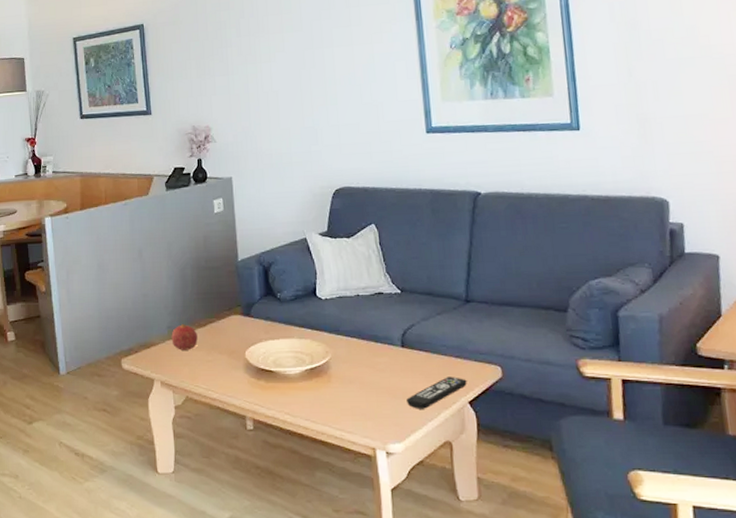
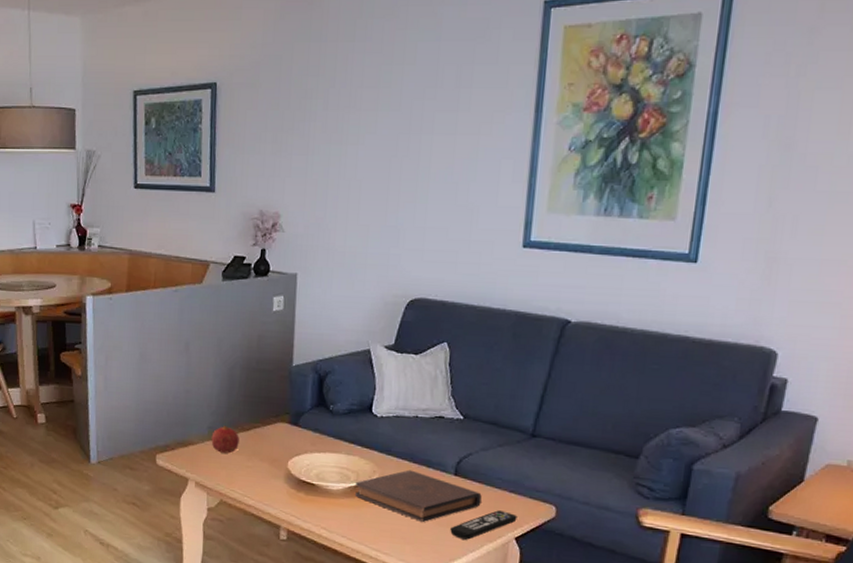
book: none [311,346,431,396] -> present [355,469,482,522]

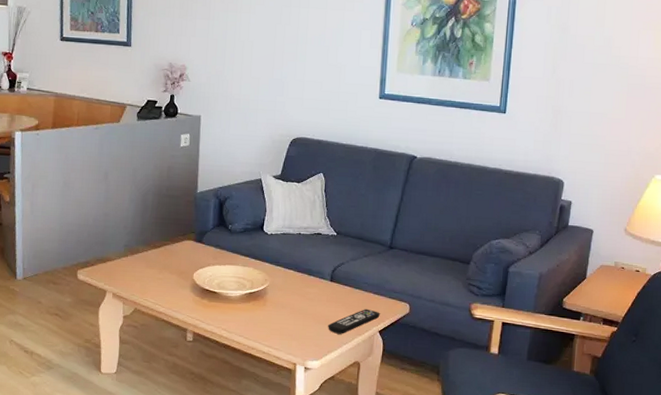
fruit: present [211,426,239,454] -> none [127,244,152,268]
book: present [355,469,482,522] -> none [250,277,352,321]

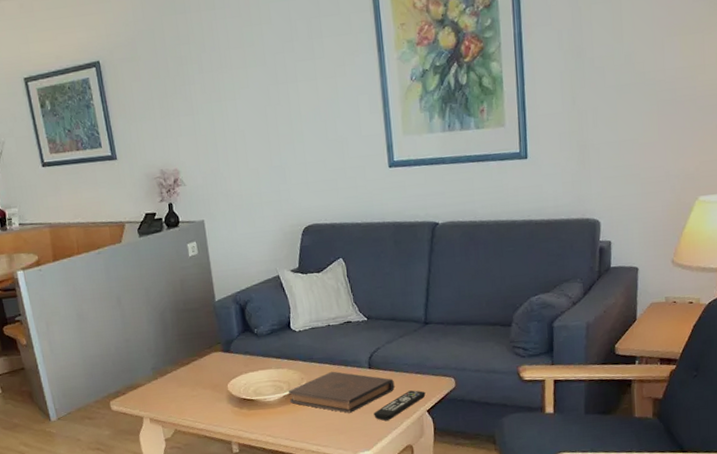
book: none [250,277,352,321] -> present [289,371,395,413]

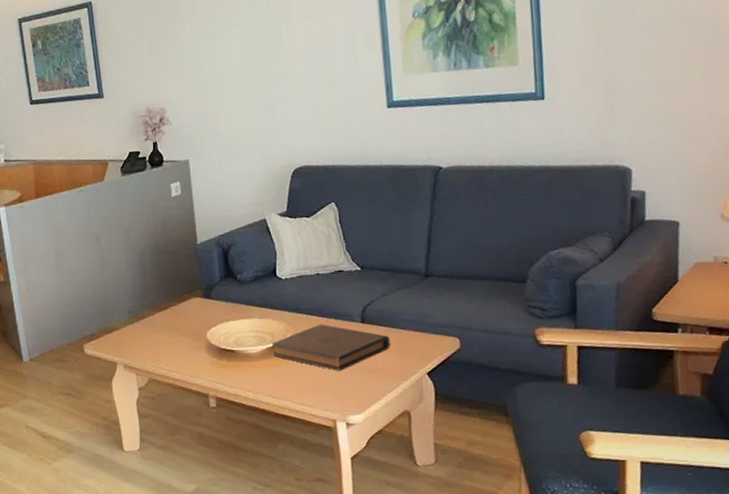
remote control: present [374,390,426,421] -> none [366,349,426,382]

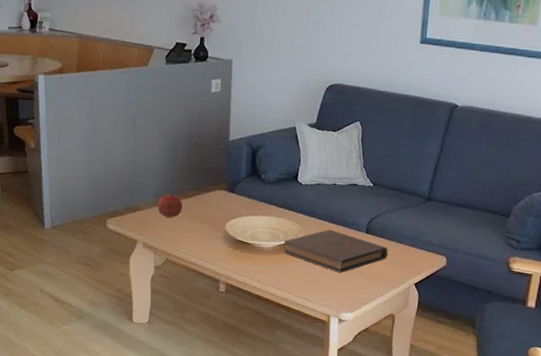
fruit: none [132,308,159,334] -> present [157,193,183,218]

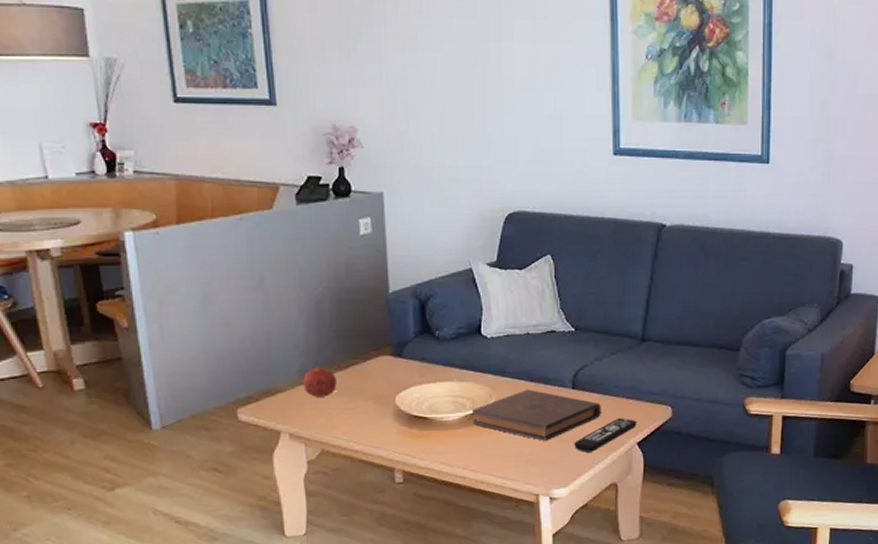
remote control: none [363,261,416,287] -> present [574,418,637,452]

